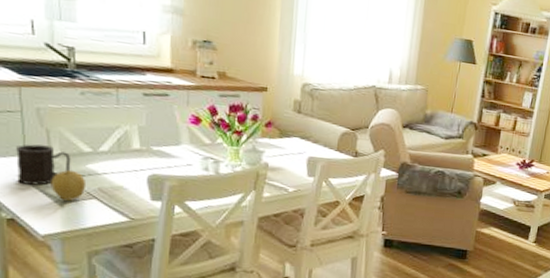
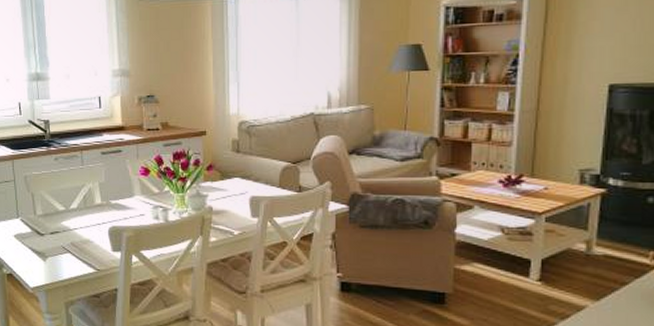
mug: present [15,144,71,185] -> none [11,208,50,243]
fruit: present [51,169,87,201] -> none [36,227,62,256]

